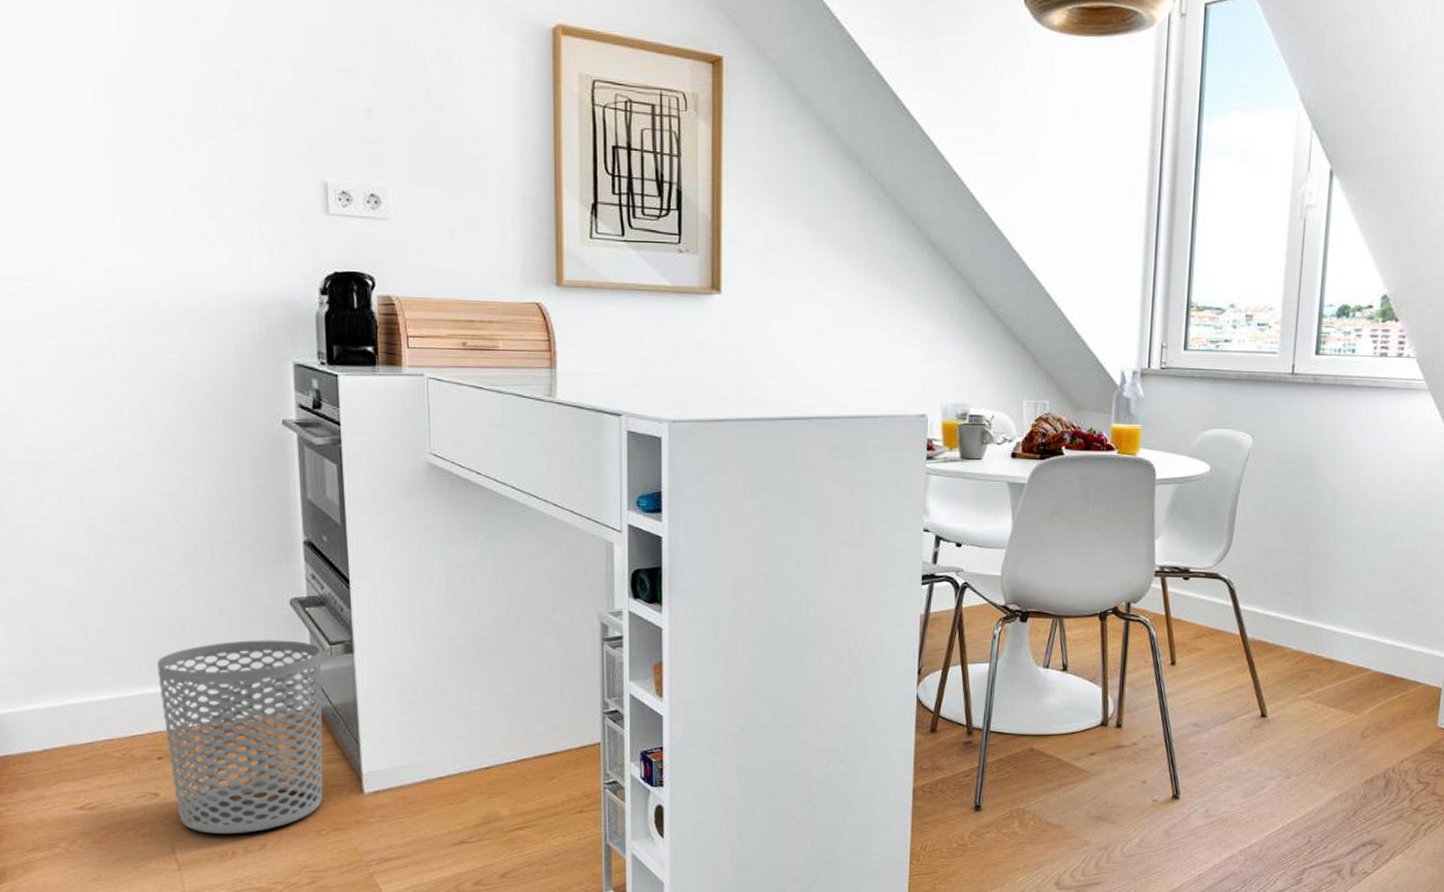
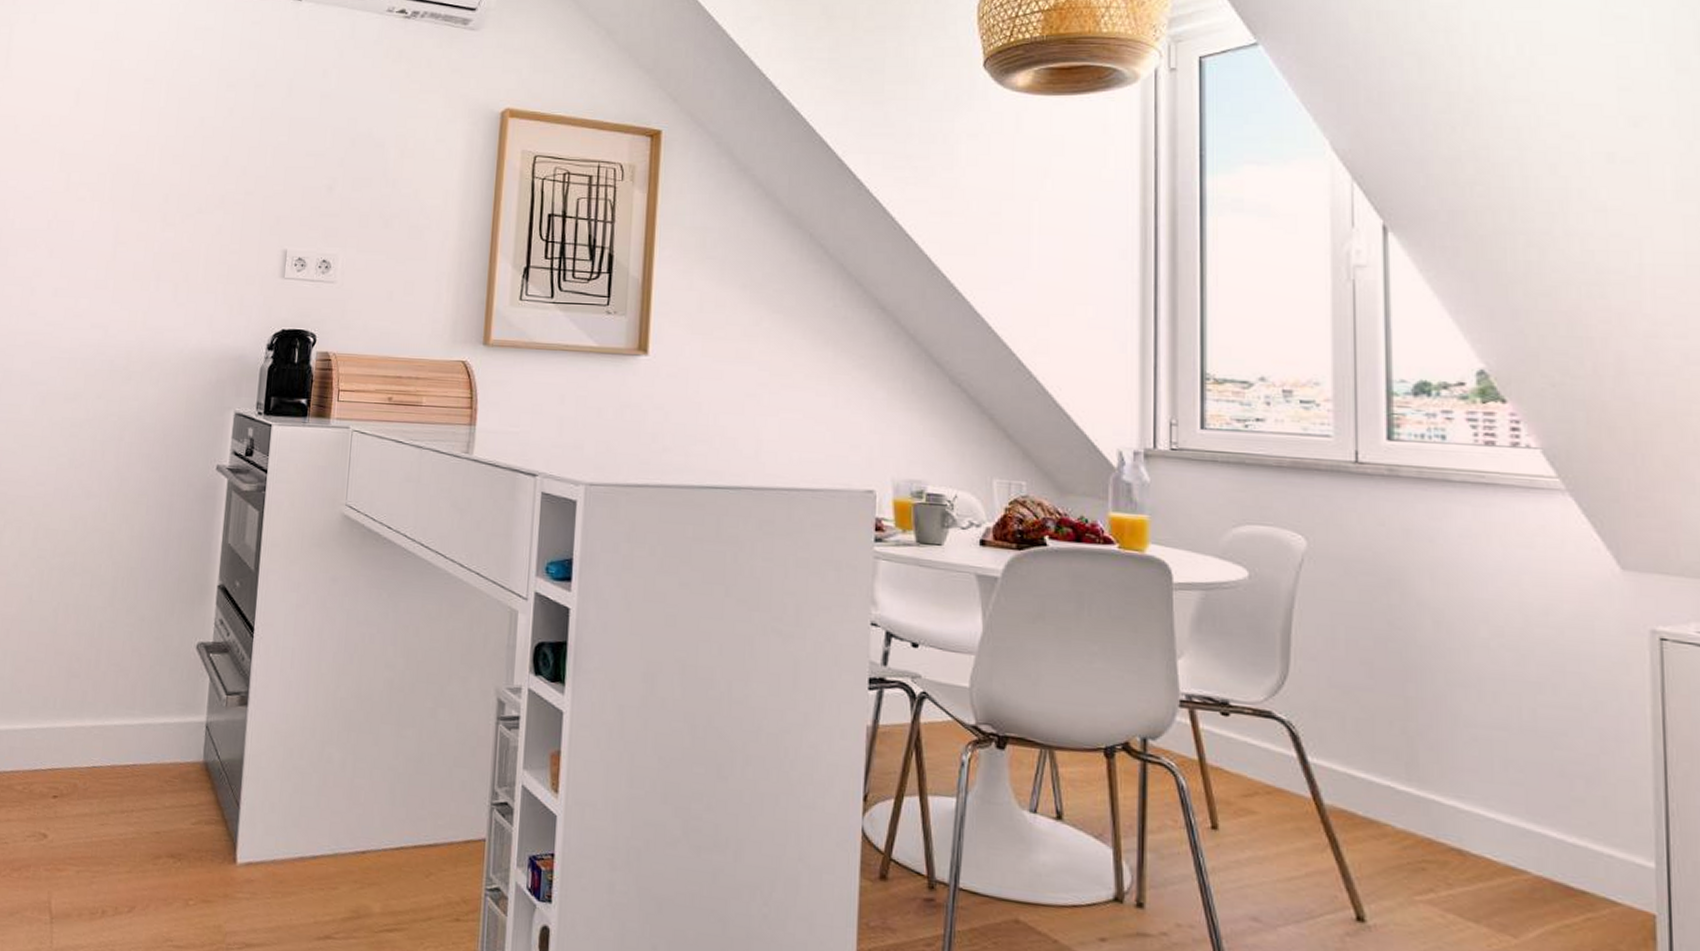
waste bin: present [157,640,323,835] -> none [60,681,218,891]

